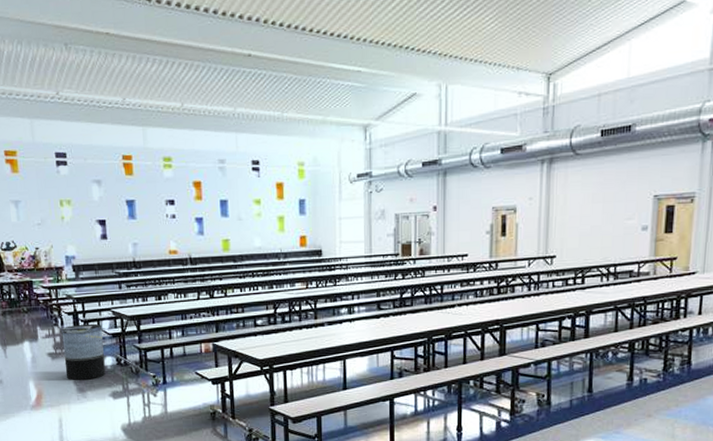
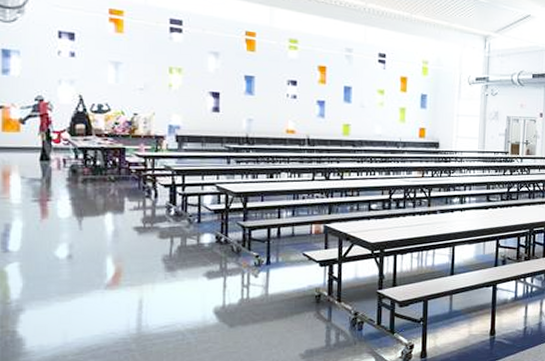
trash can: present [62,323,106,380] -> none [153,197,202,257]

